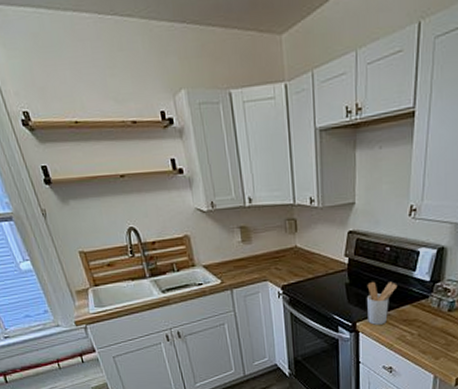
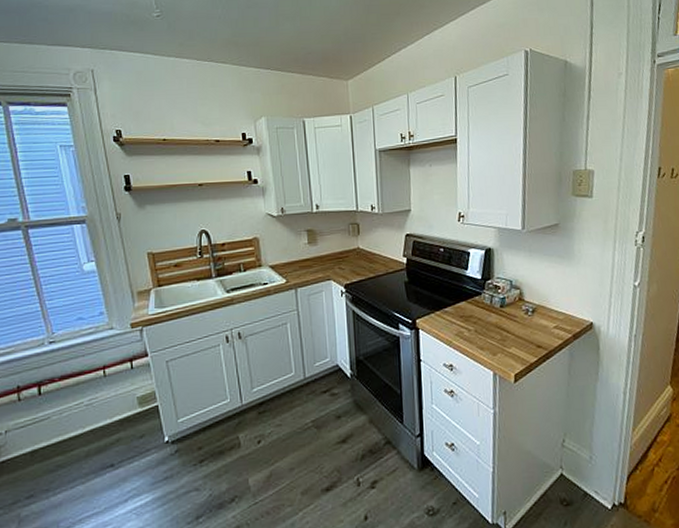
utensil holder: present [367,281,398,325] -> none [424,279,453,322]

